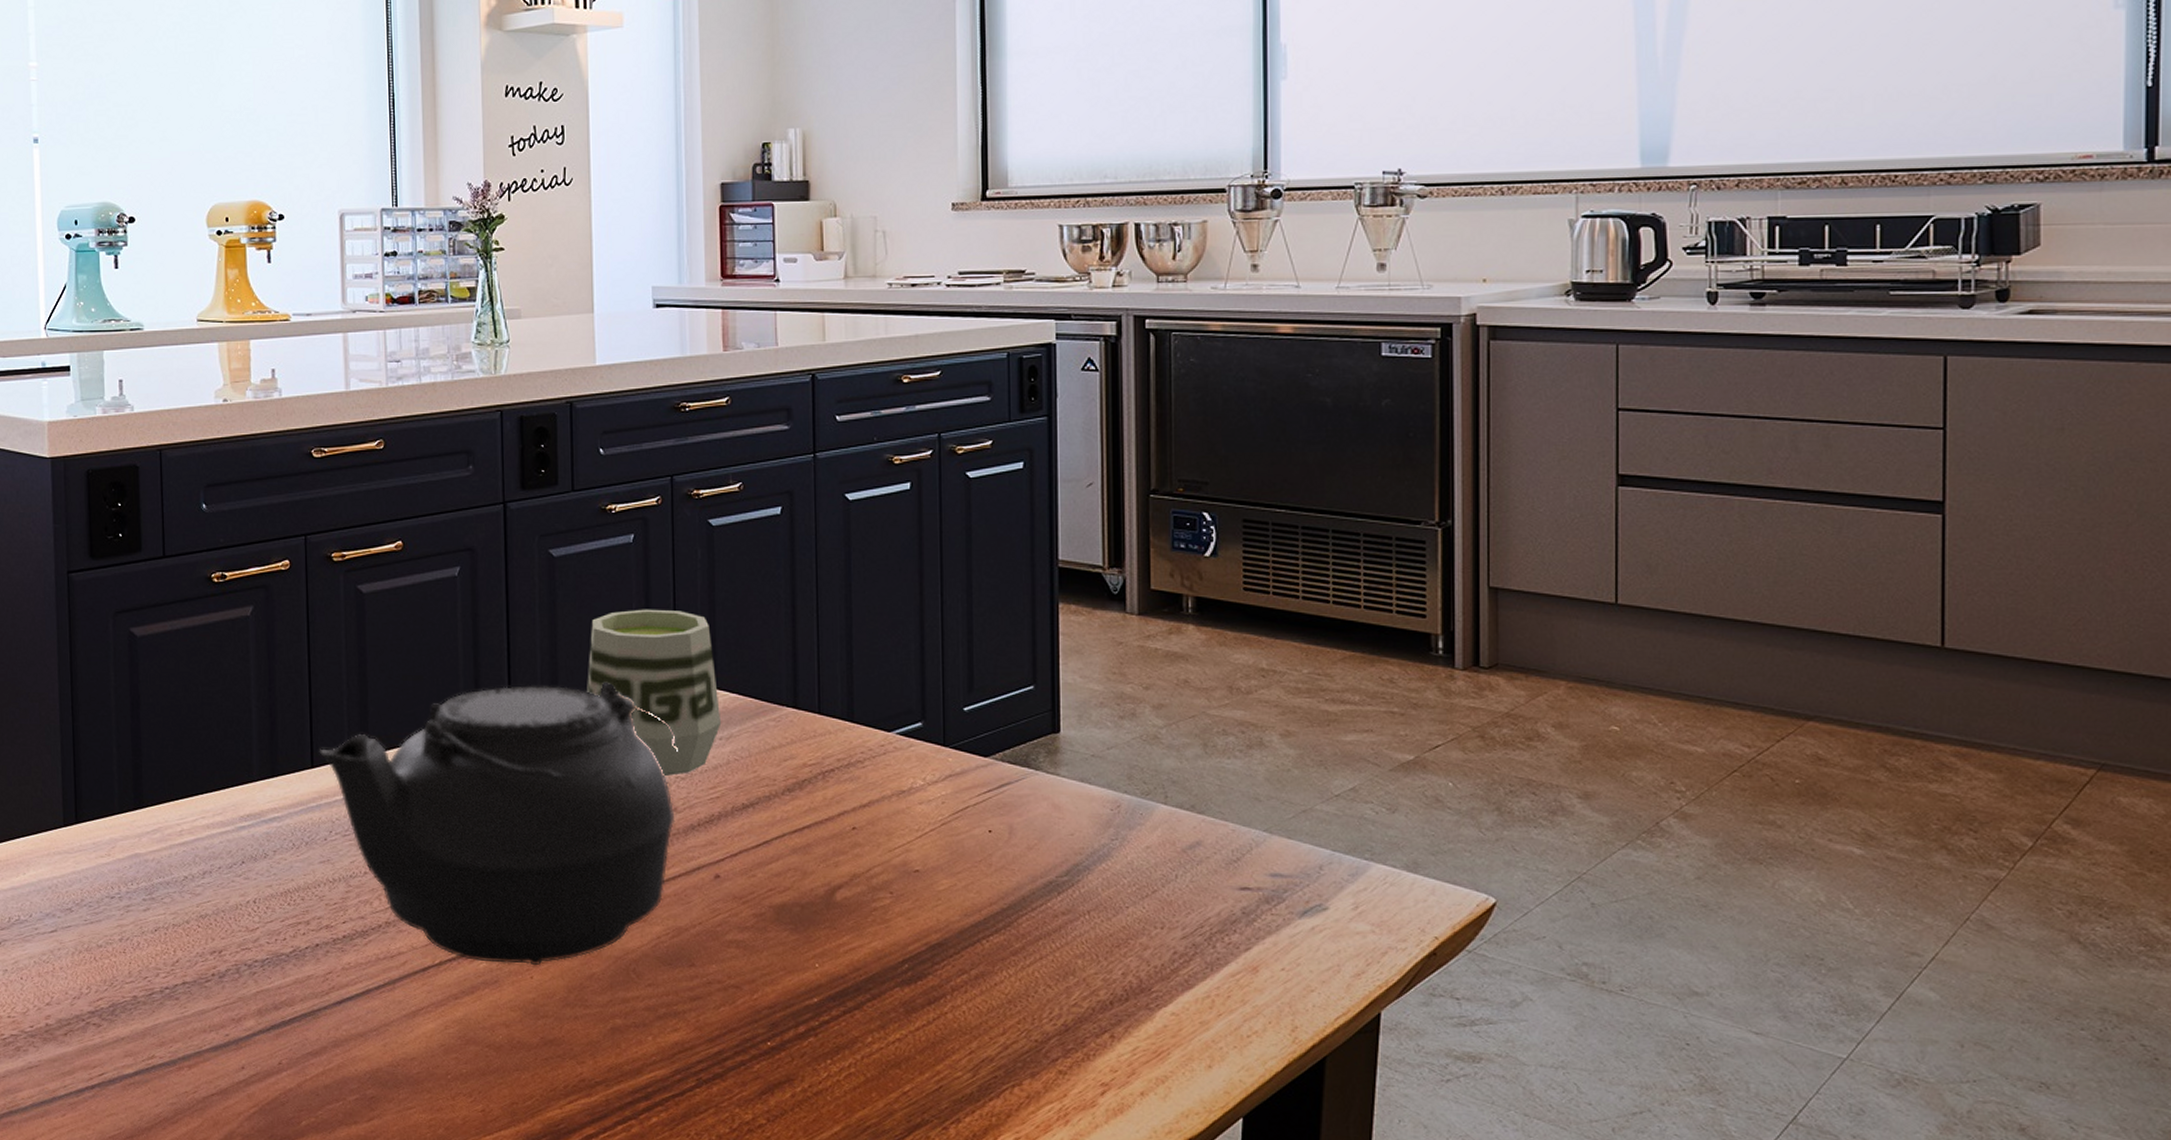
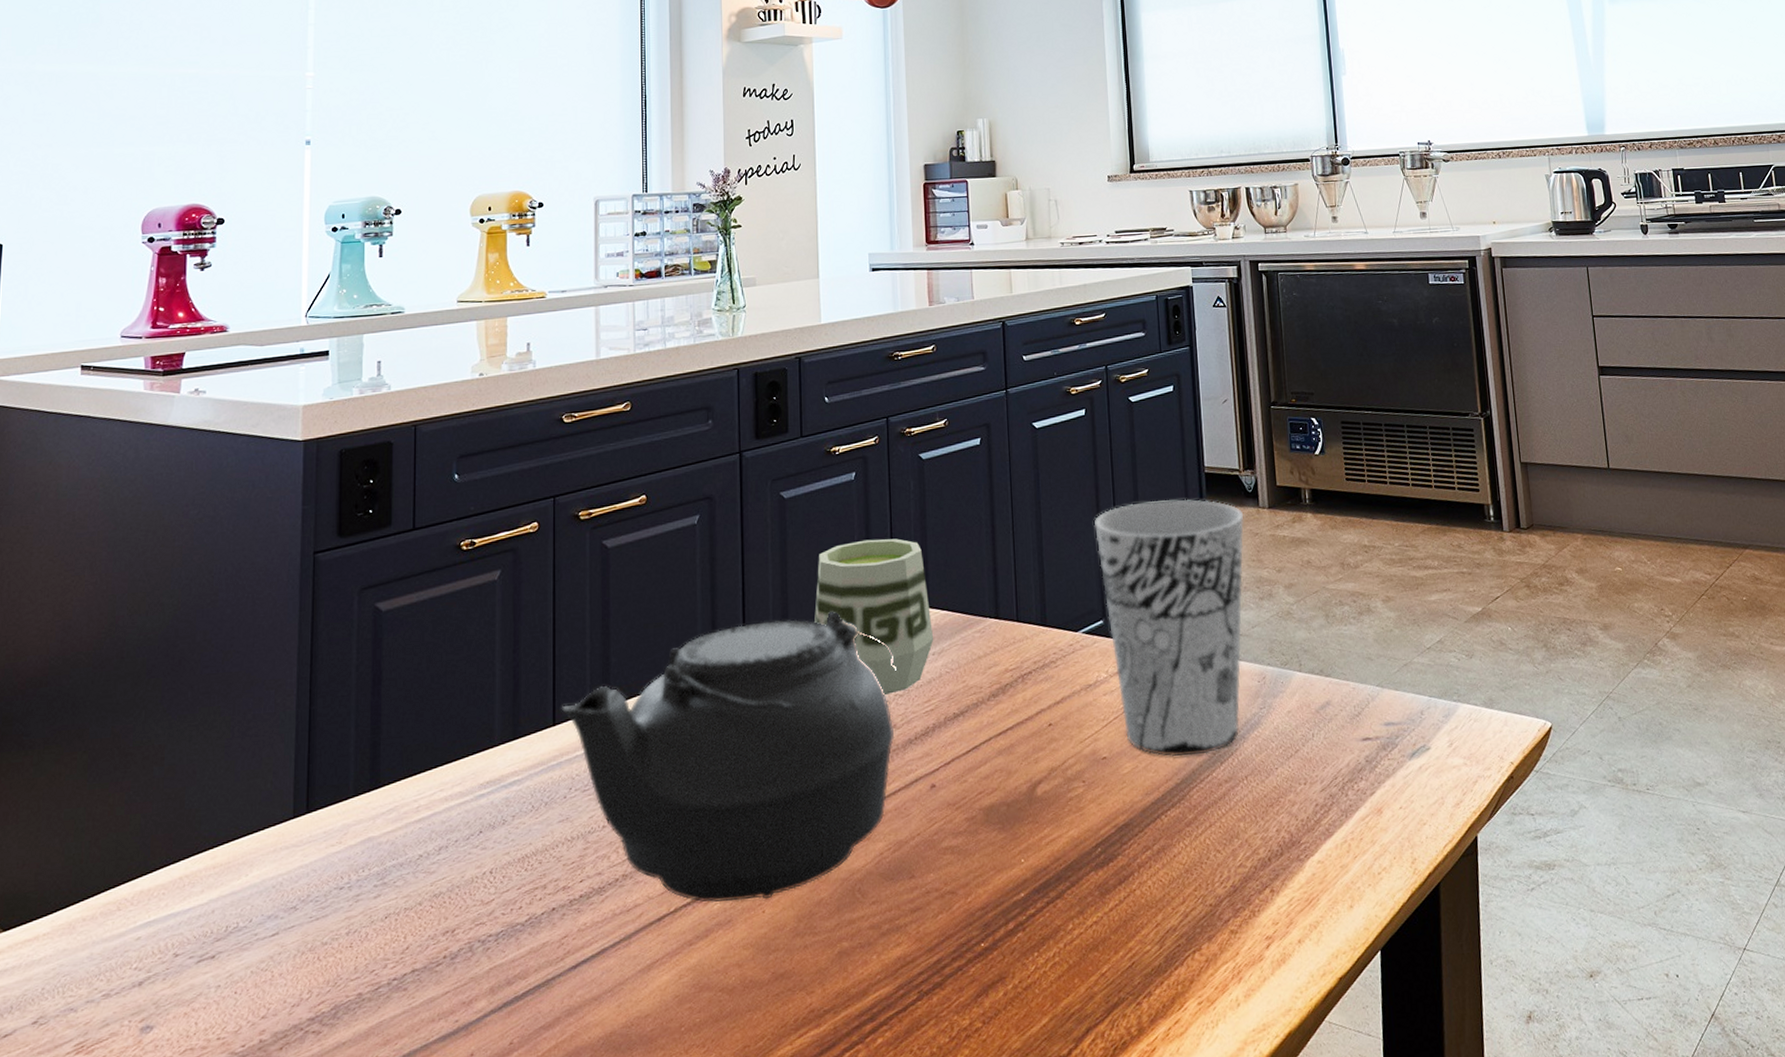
cup: none [915,595,1106,882] -> present [1094,499,1244,757]

